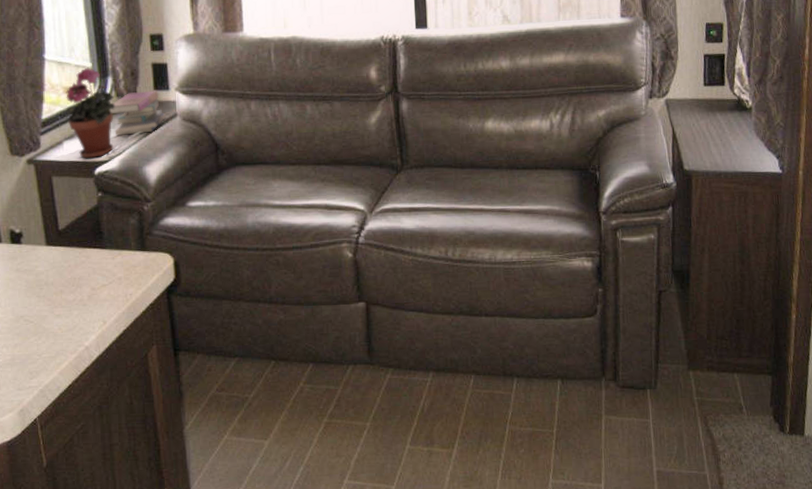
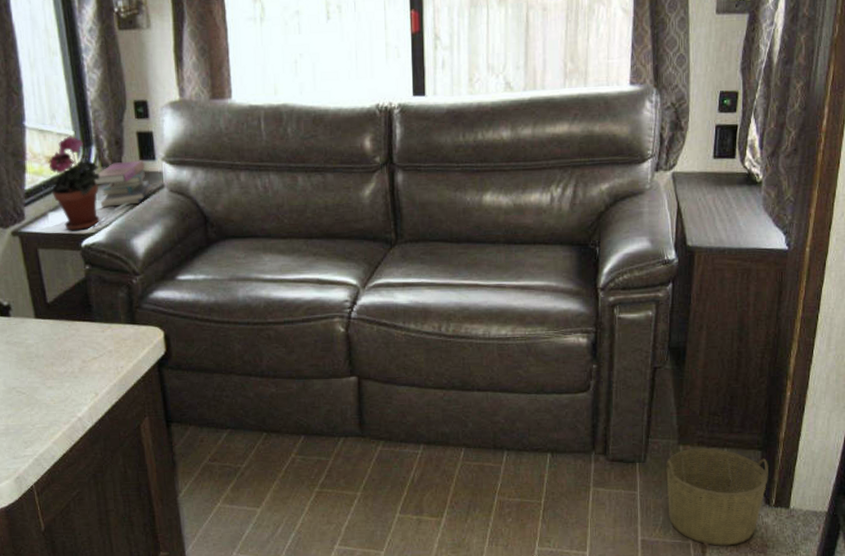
basket: none [676,373,781,477] -> present [665,448,768,546]

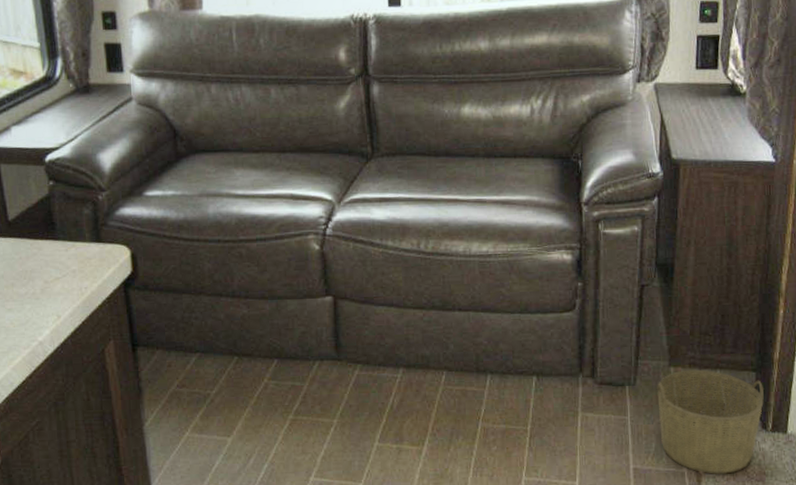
potted plant: present [48,136,100,231] -> none [12,47,66,146]
books: present [94,160,152,207] -> none [60,72,120,121]

